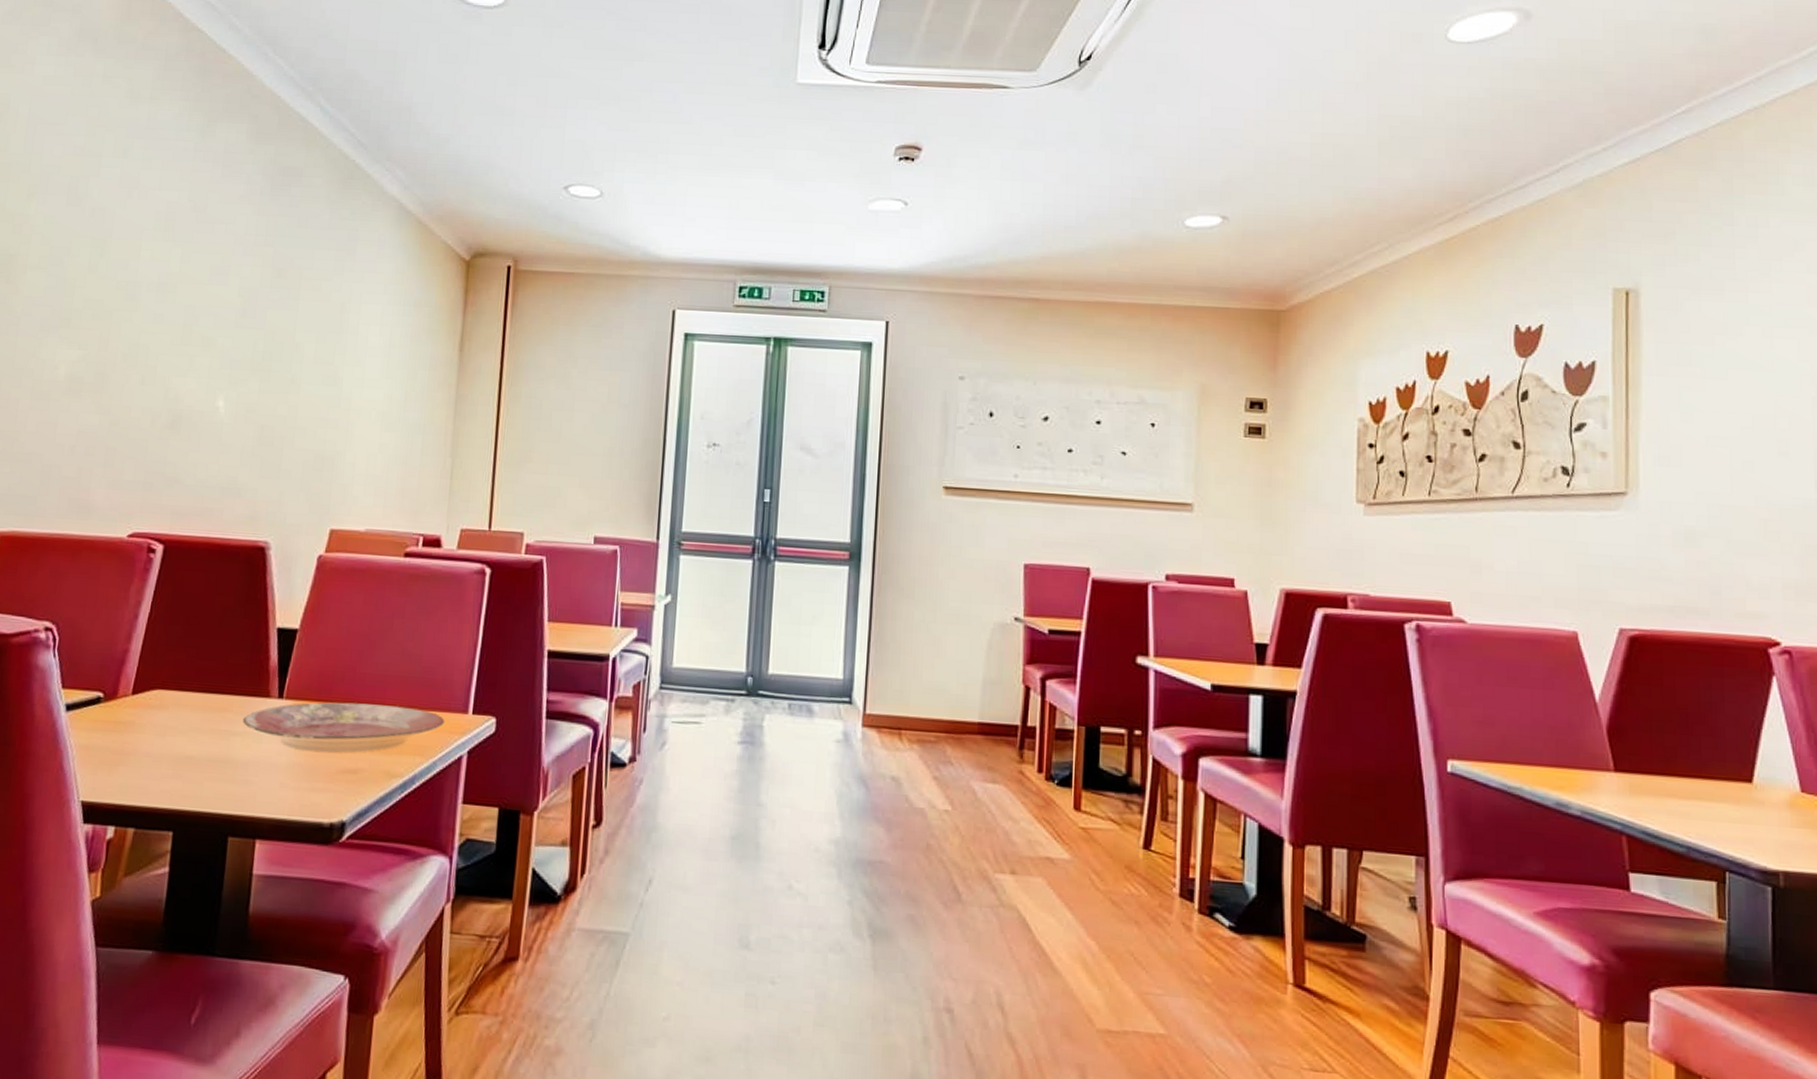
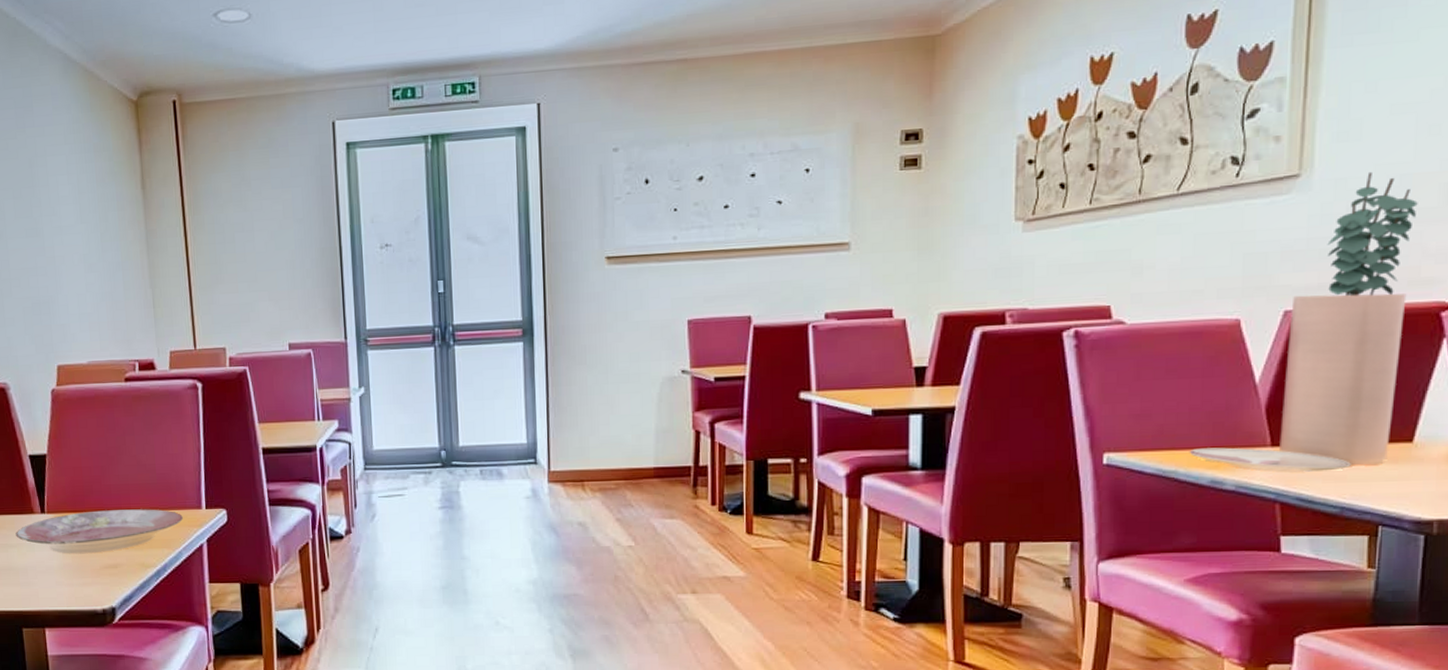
plate: none [1533,765,1694,805] -> present [1189,447,1351,473]
vase: none [1622,498,1738,805] -> present [1279,171,1418,466]

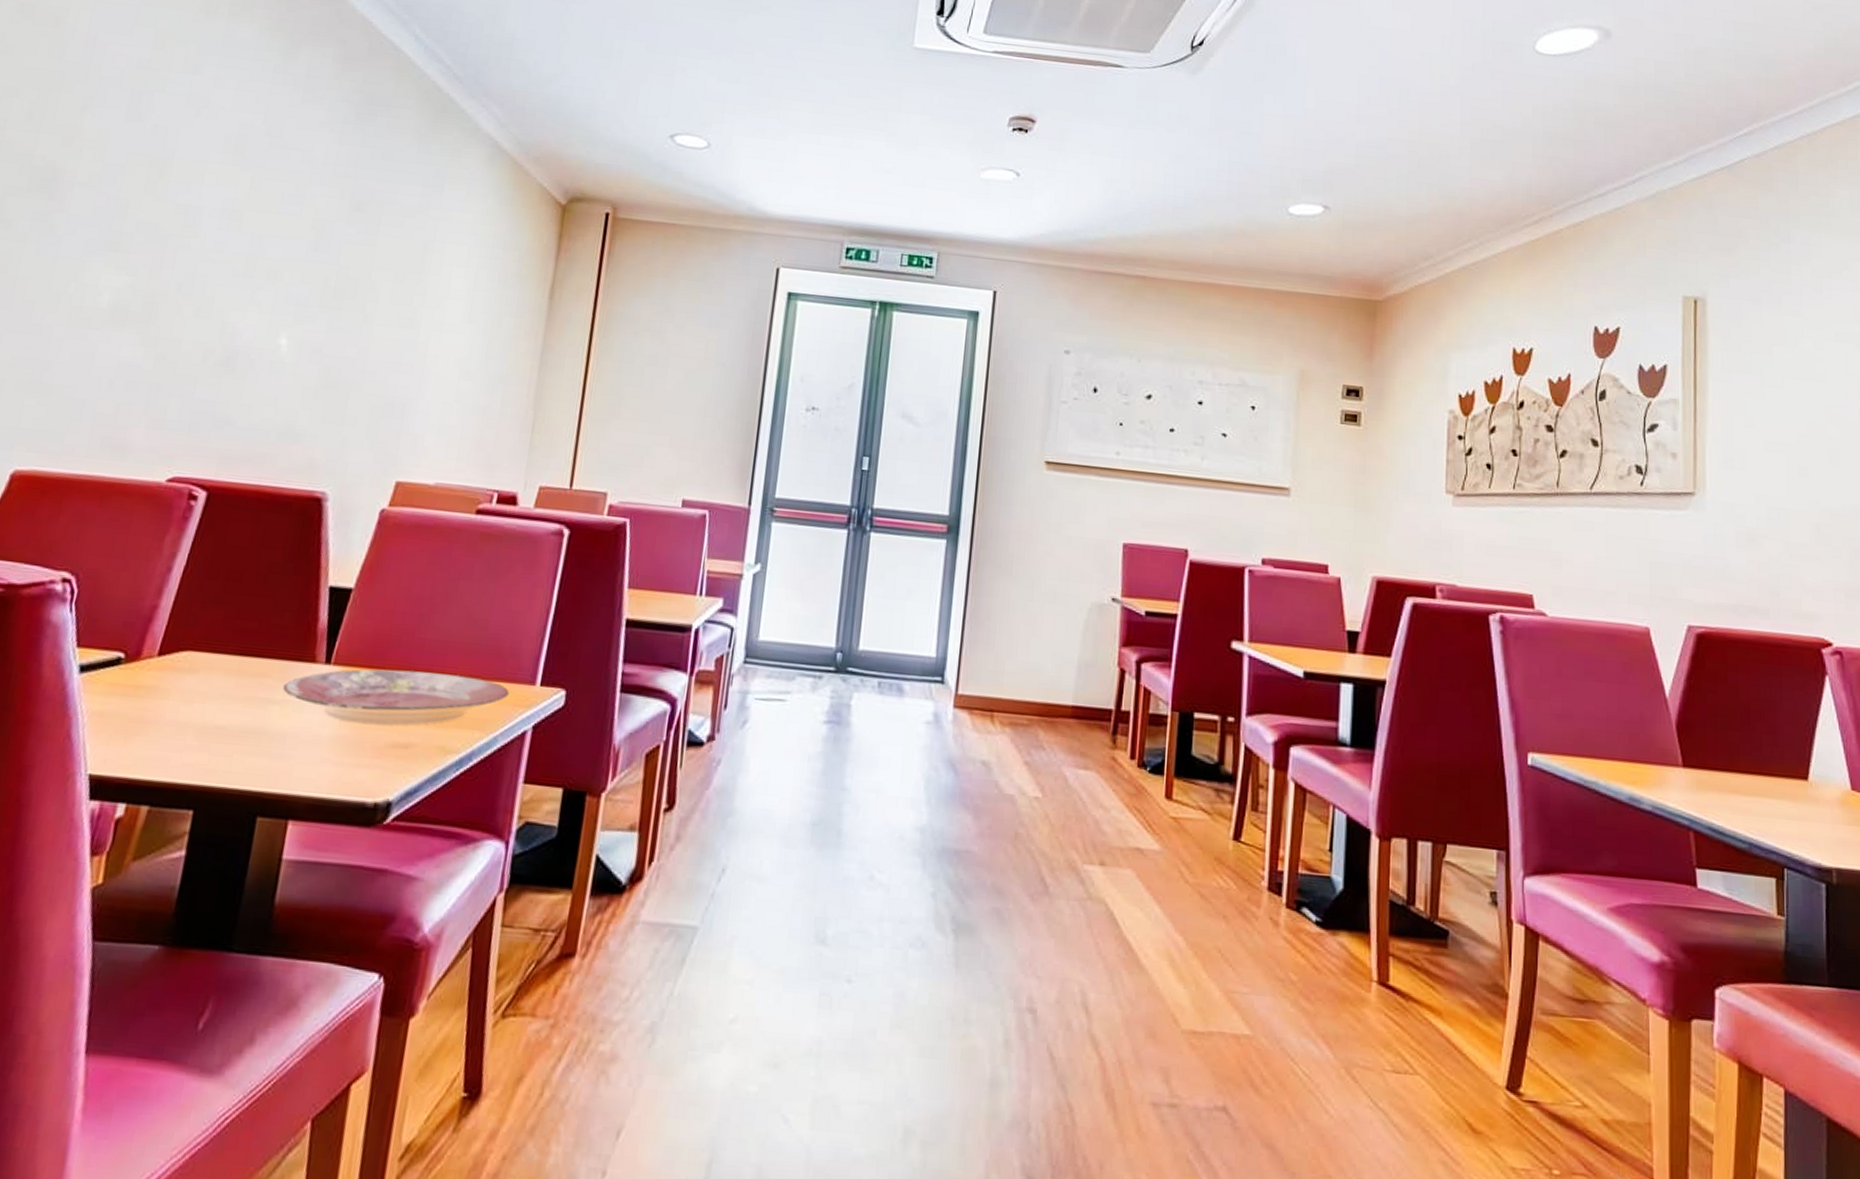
plate: present [1189,447,1351,473] -> none [1608,759,1755,802]
vase: present [1279,171,1418,466] -> none [1690,501,1794,801]

